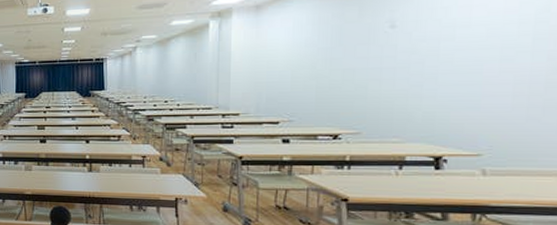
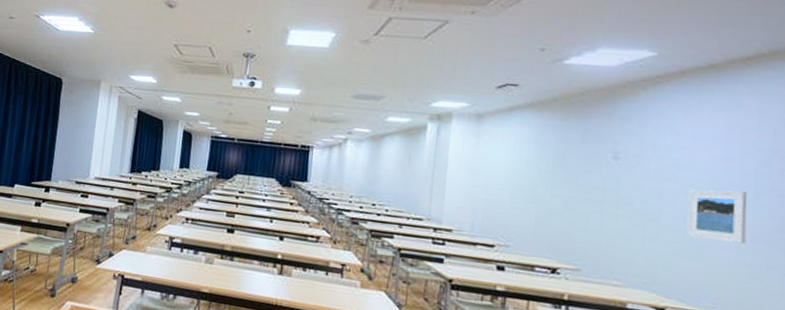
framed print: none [463,40,526,89] -> present [686,189,748,244]

